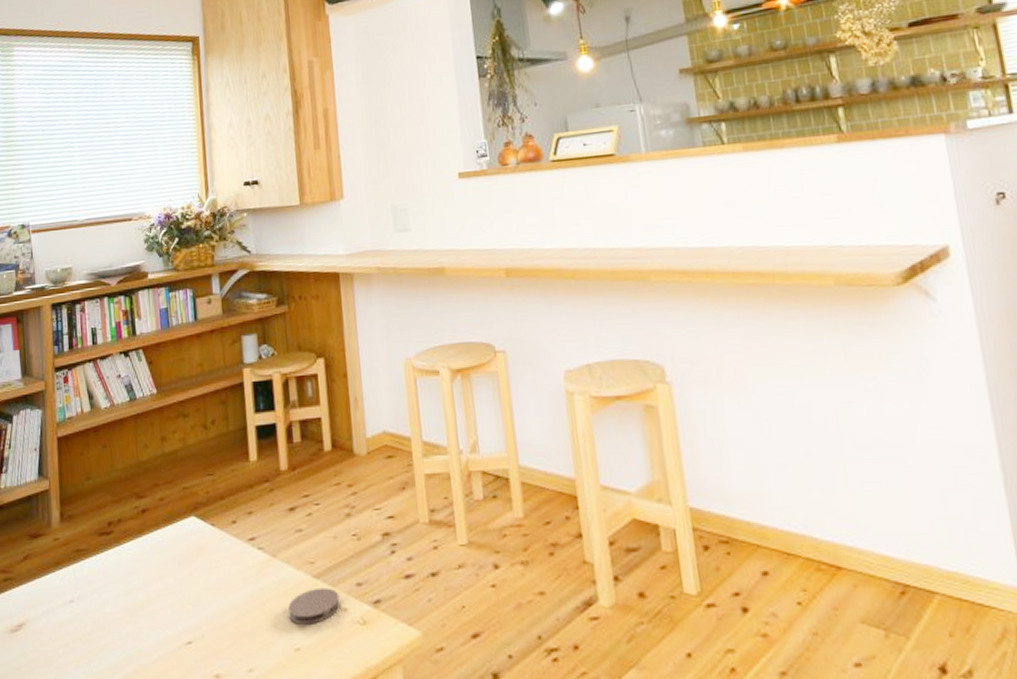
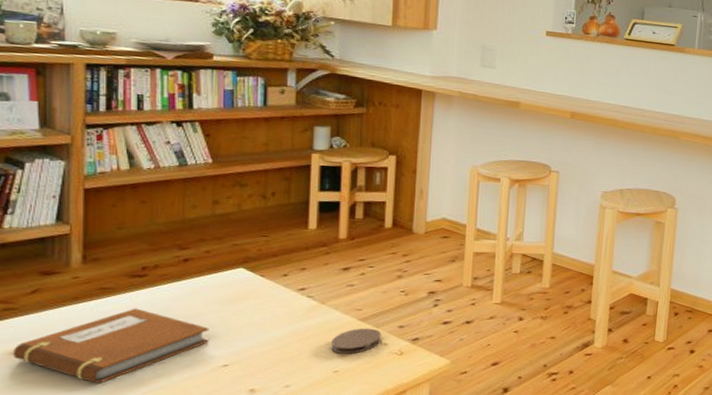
notebook: none [12,572,172,667] -> present [12,308,209,383]

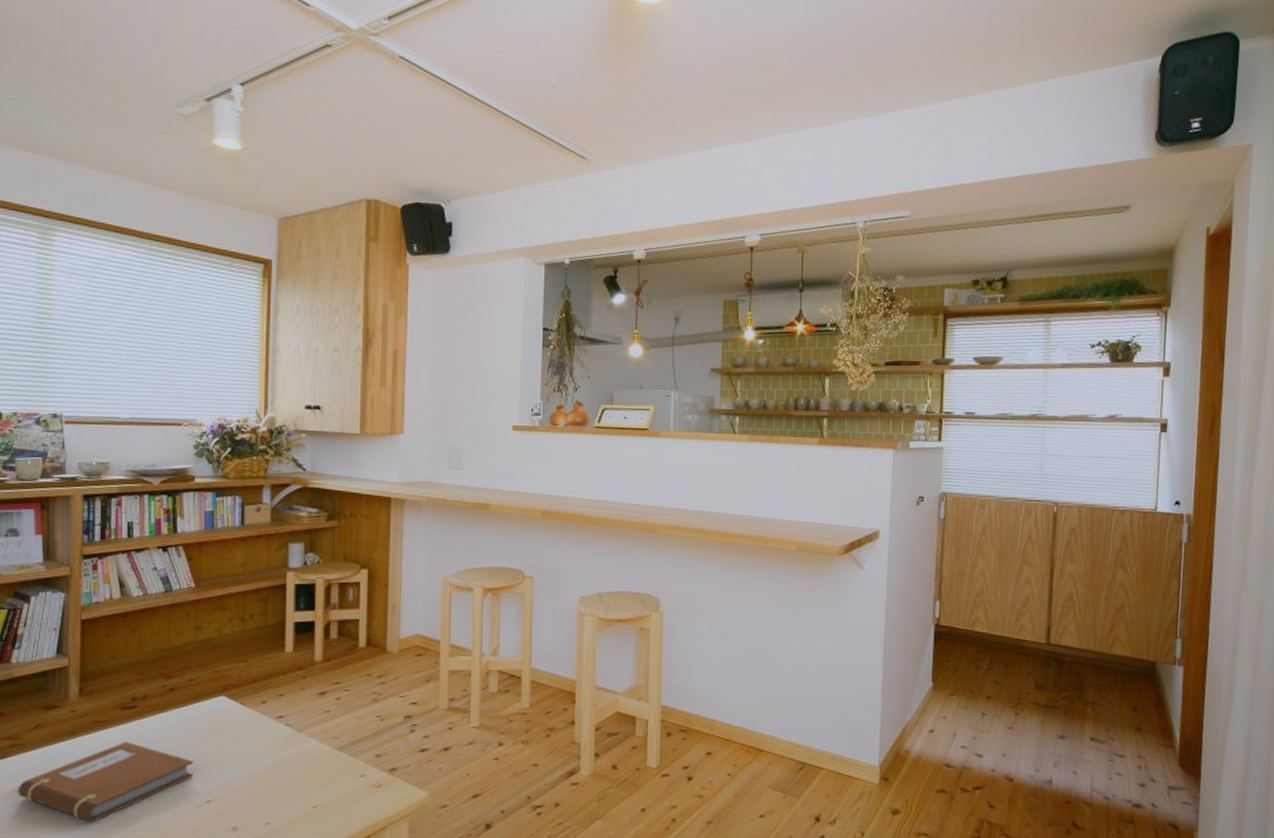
coaster: present [331,328,382,354] -> none [310,758,359,787]

